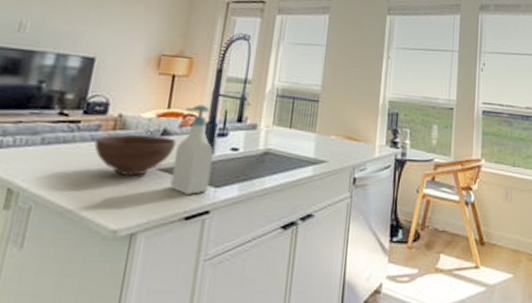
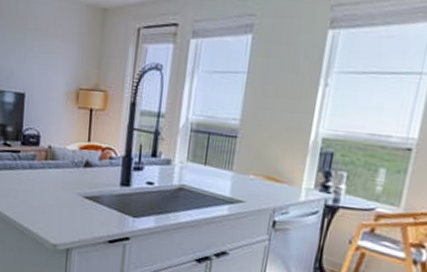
bowl: present [94,134,177,176] -> none [32,164,98,201]
soap bottle: present [169,104,214,195] -> none [94,138,131,222]

